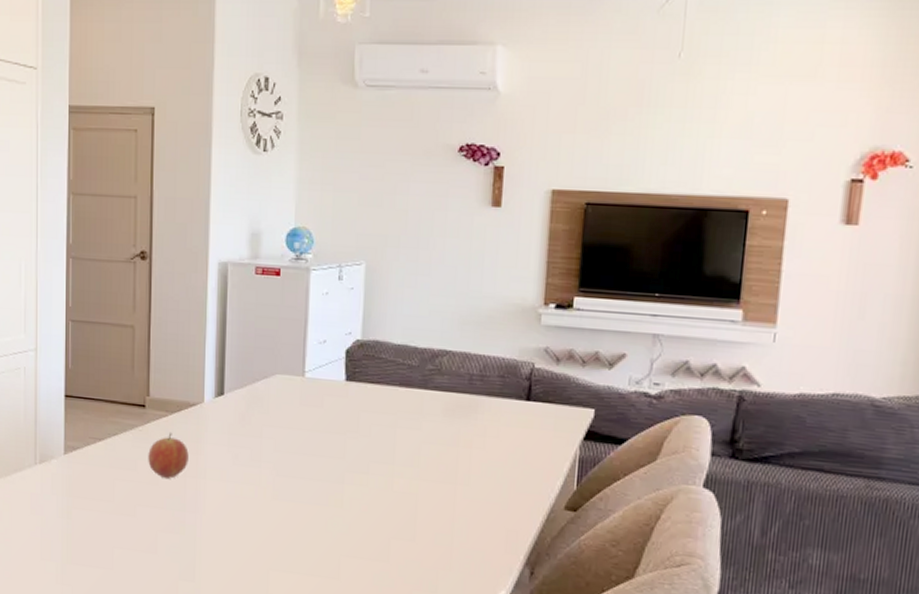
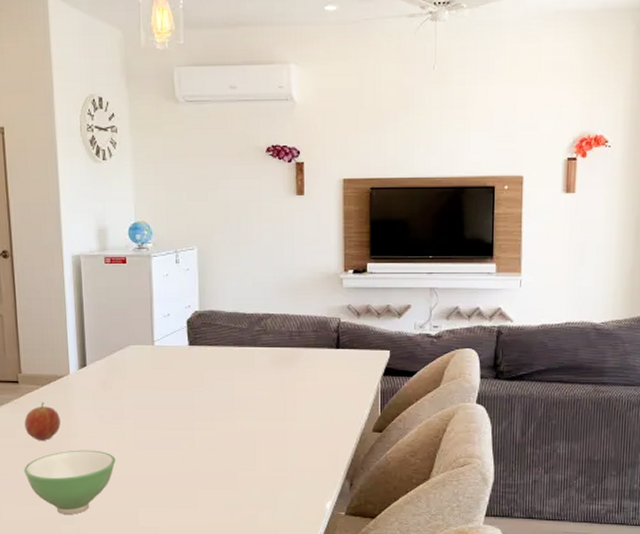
bowl: none [143,493,248,570] -> present [24,450,116,514]

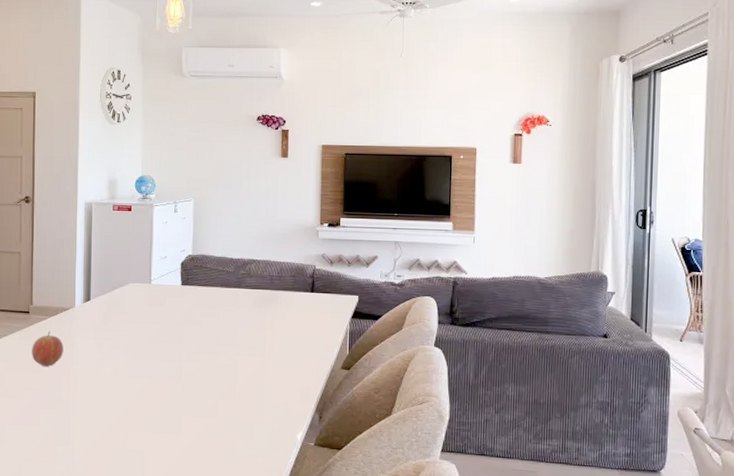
bowl: present [24,450,116,514] -> none [28,376,110,436]

